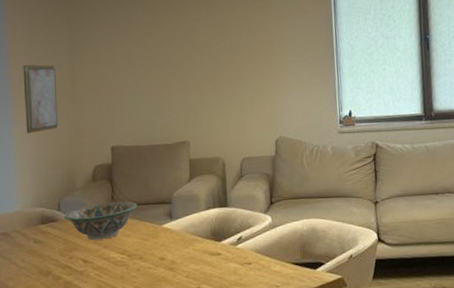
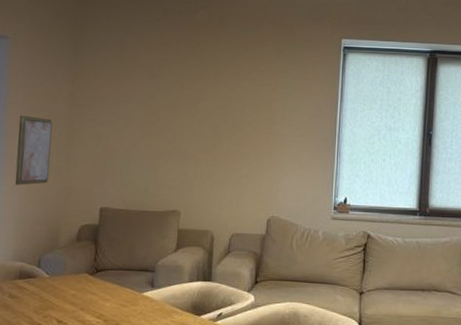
decorative bowl: present [63,201,138,241] -> none [42,263,120,301]

